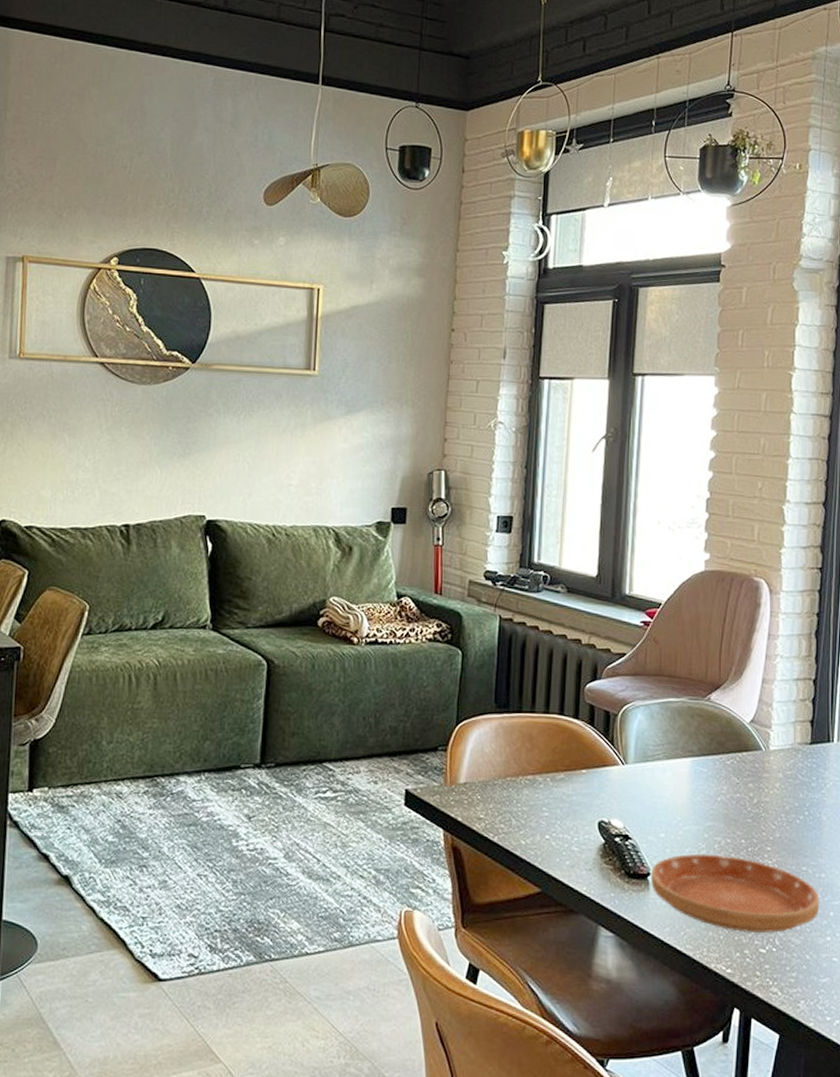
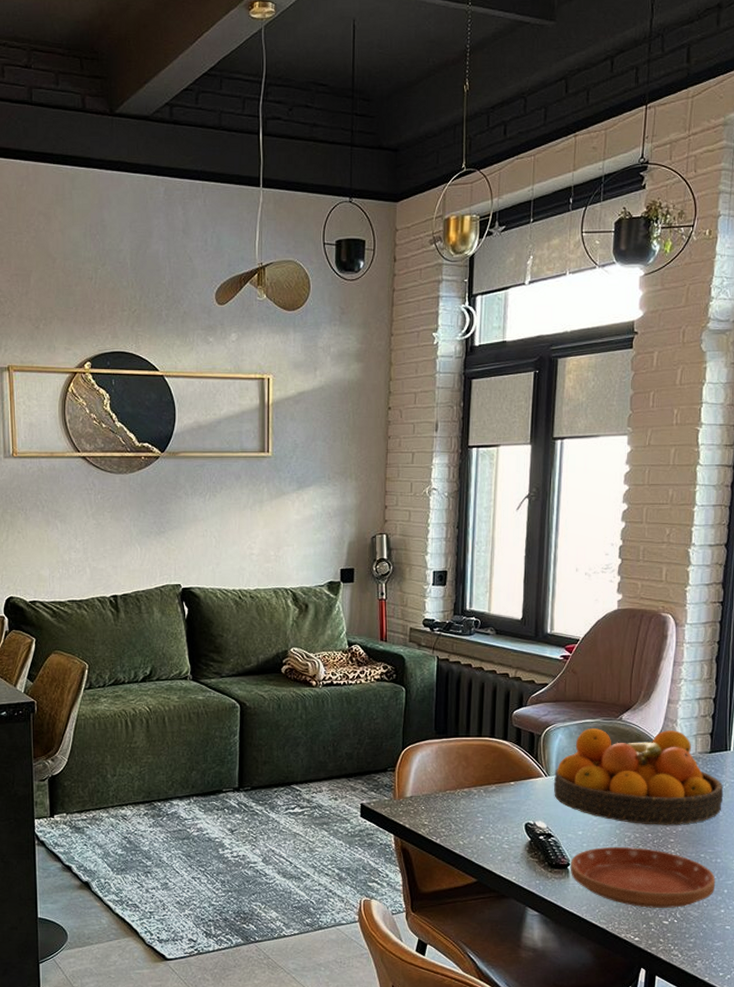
fruit bowl: none [631,708,827,830] -> present [553,727,724,825]

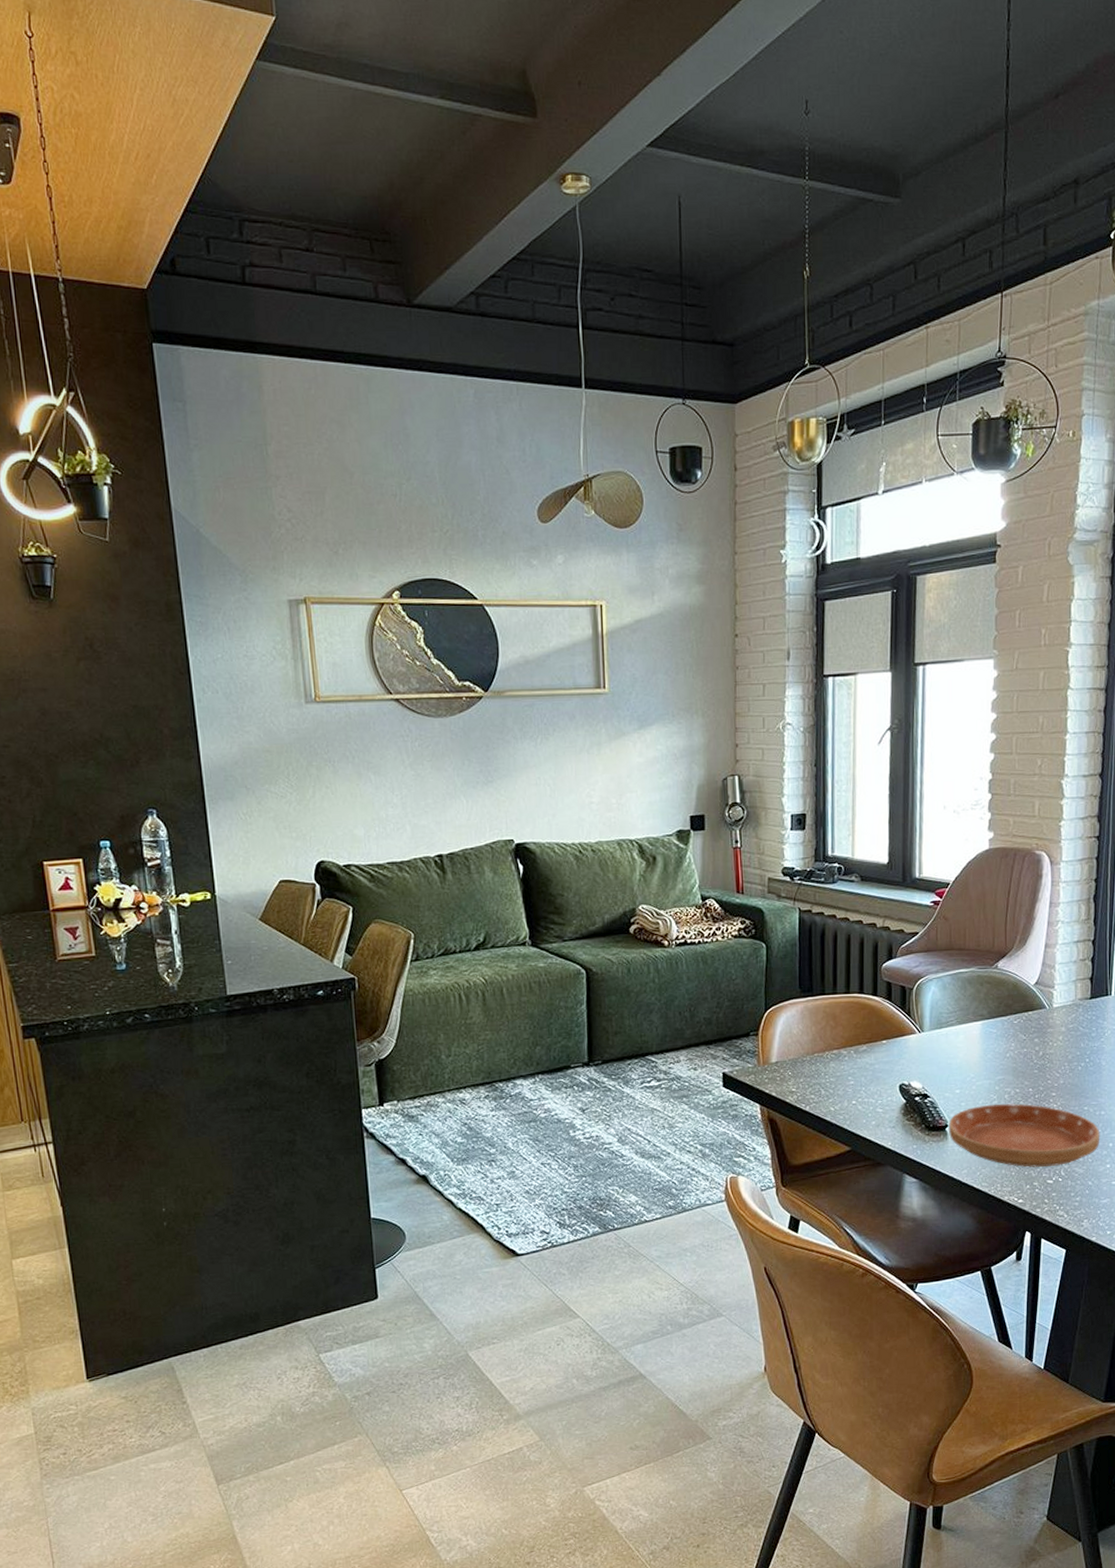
fruit bowl: present [553,727,724,825] -> none [927,976,1106,1079]

